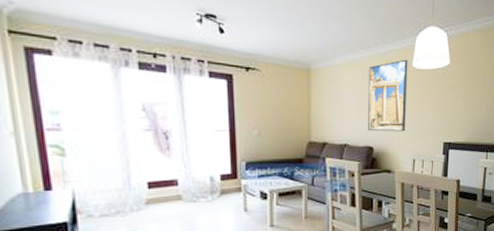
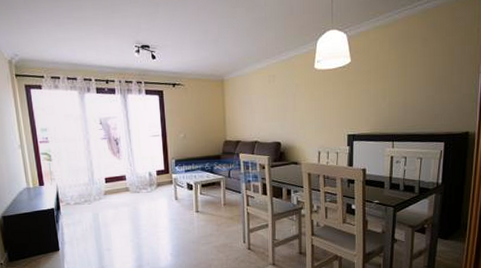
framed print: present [368,59,408,132] -> none [274,62,311,129]

